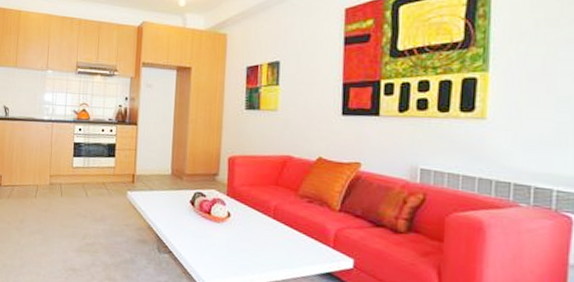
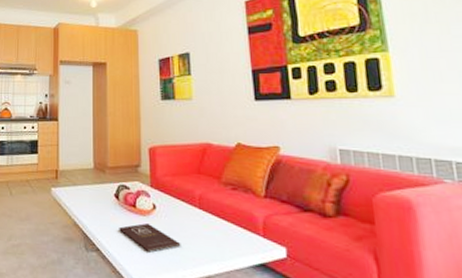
book: none [192,229,252,257] -> present [119,222,181,252]

